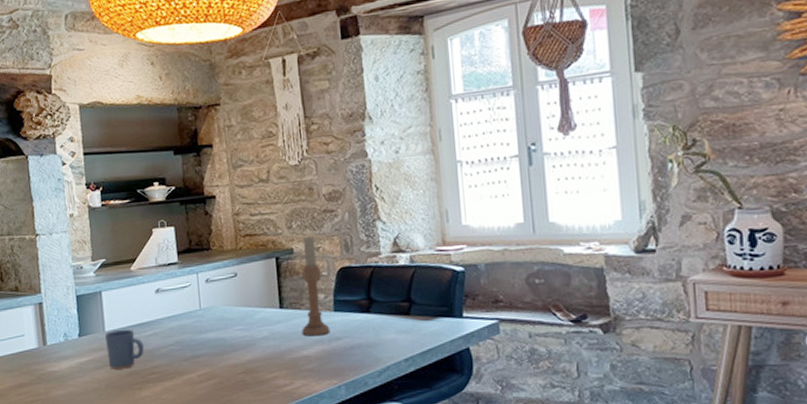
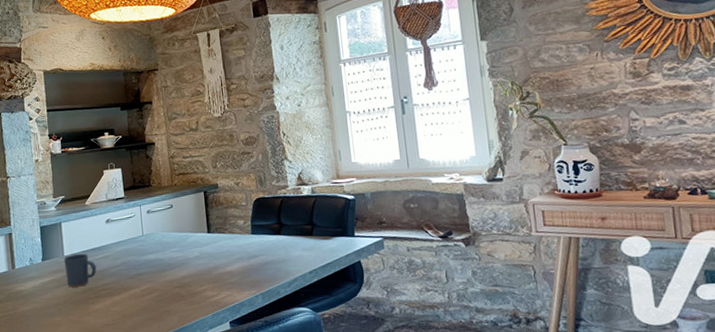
candlestick: present [302,236,331,337] -> none [225,173,249,255]

